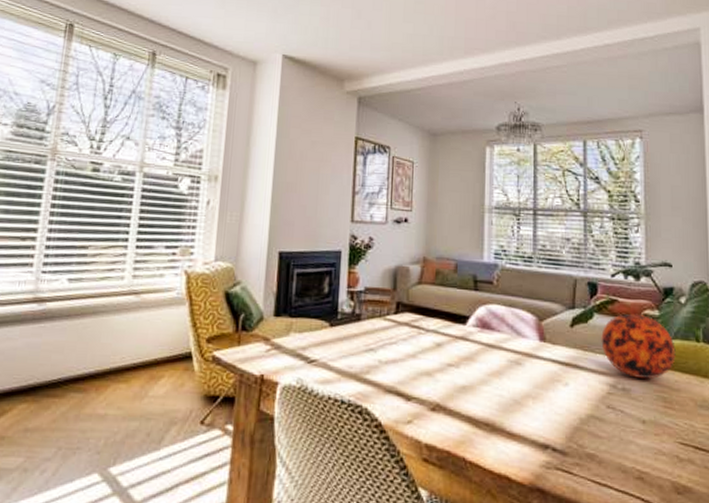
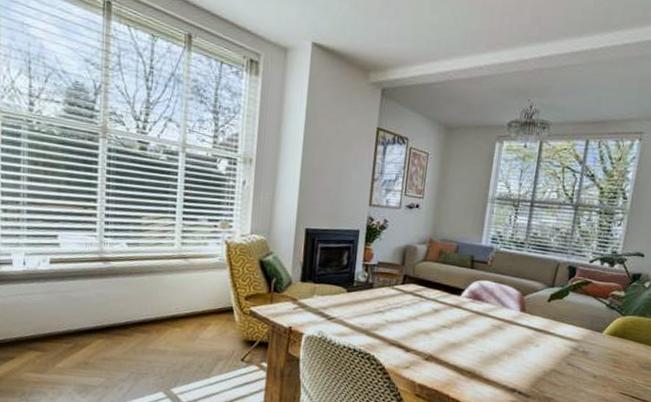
decorative ball: present [601,313,676,379] -> none [571,293,633,345]

